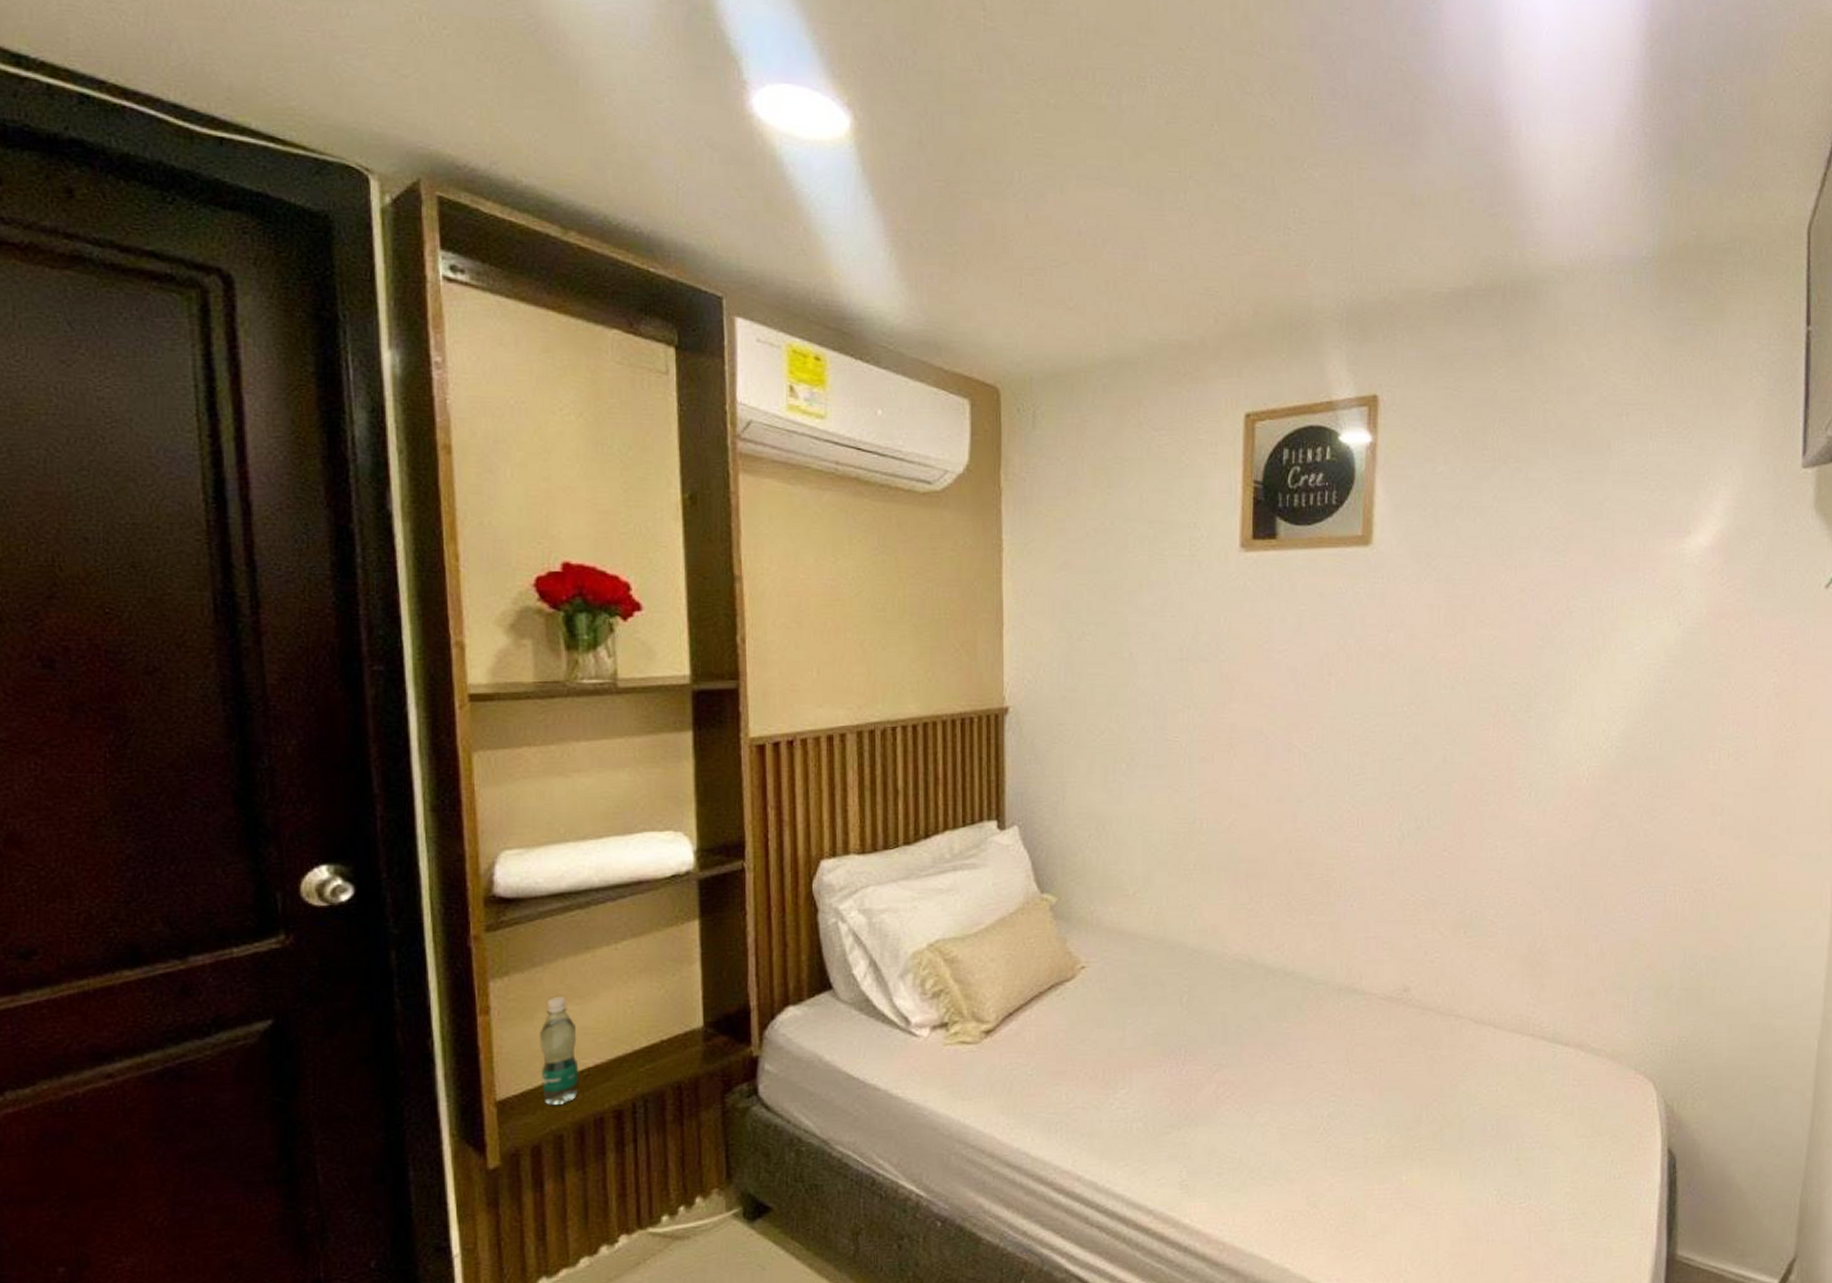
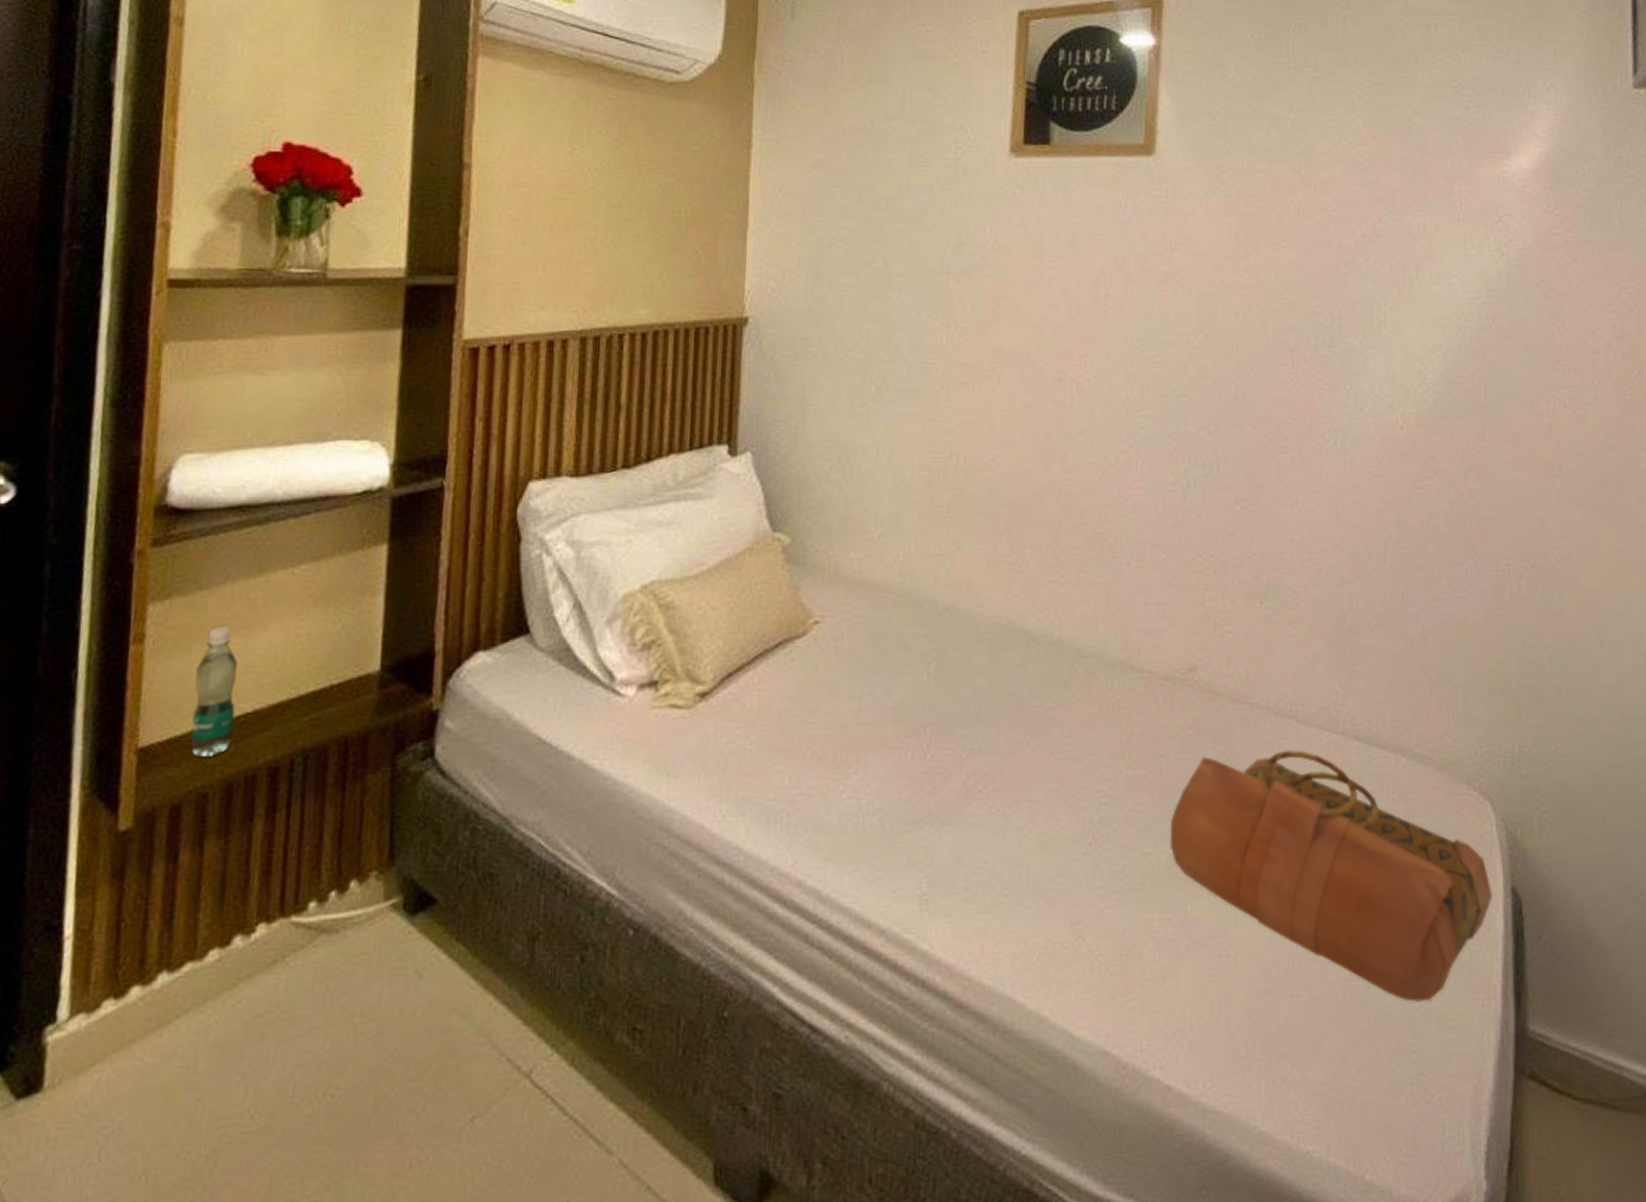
handbag: none [1388,1050,1653,1240] -> present [1169,750,1493,1002]

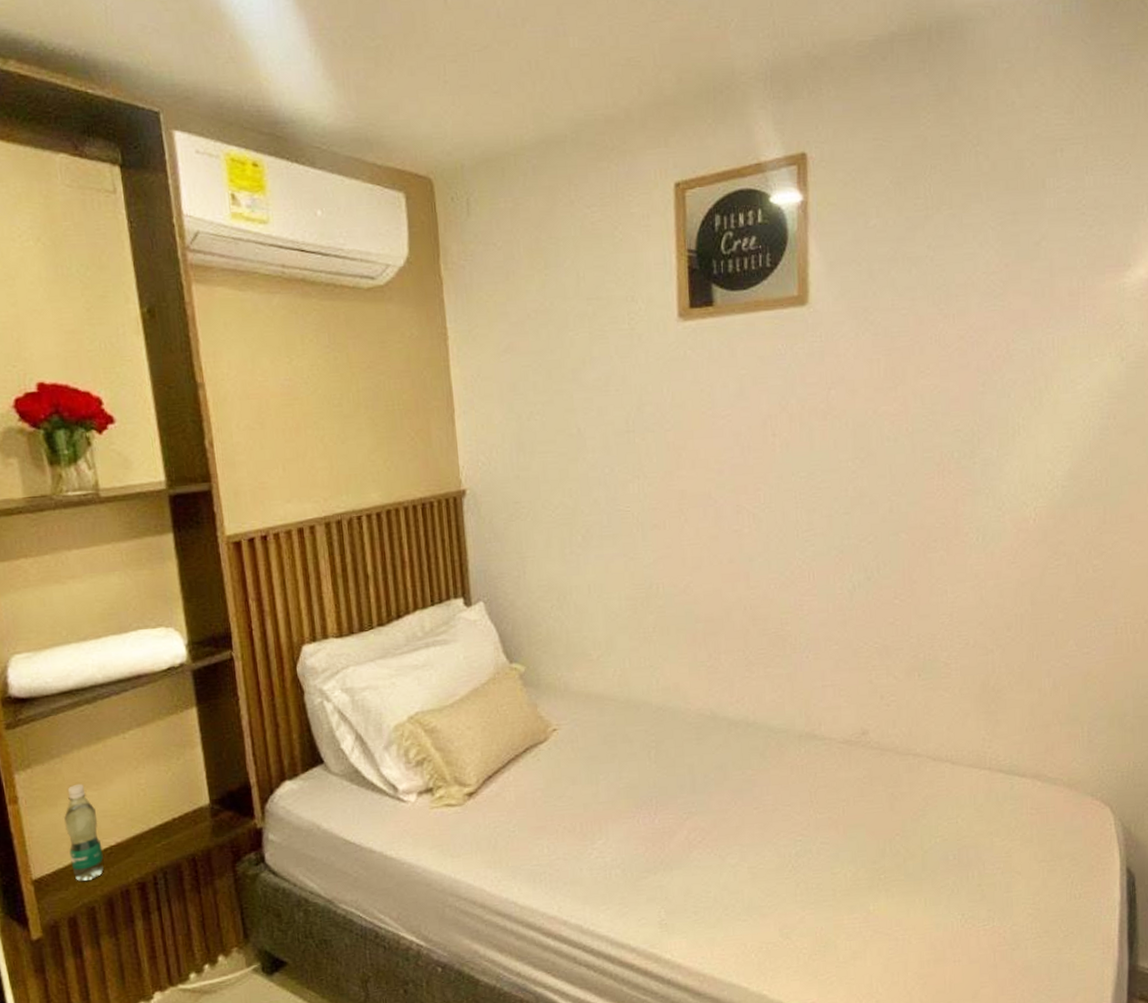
handbag: present [1169,750,1493,1002] -> none [853,785,1112,957]

